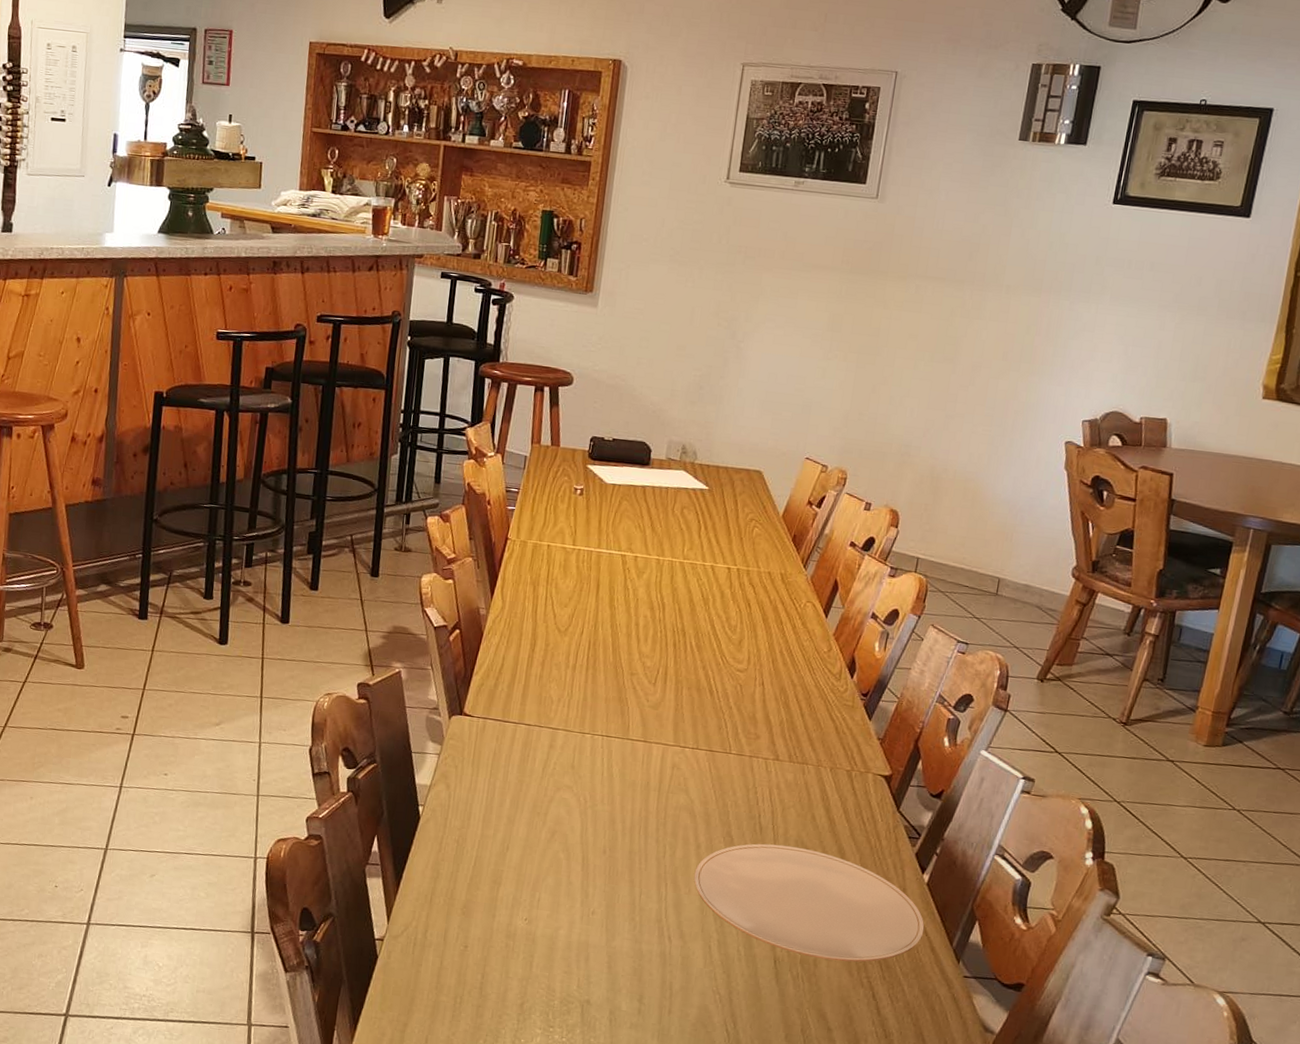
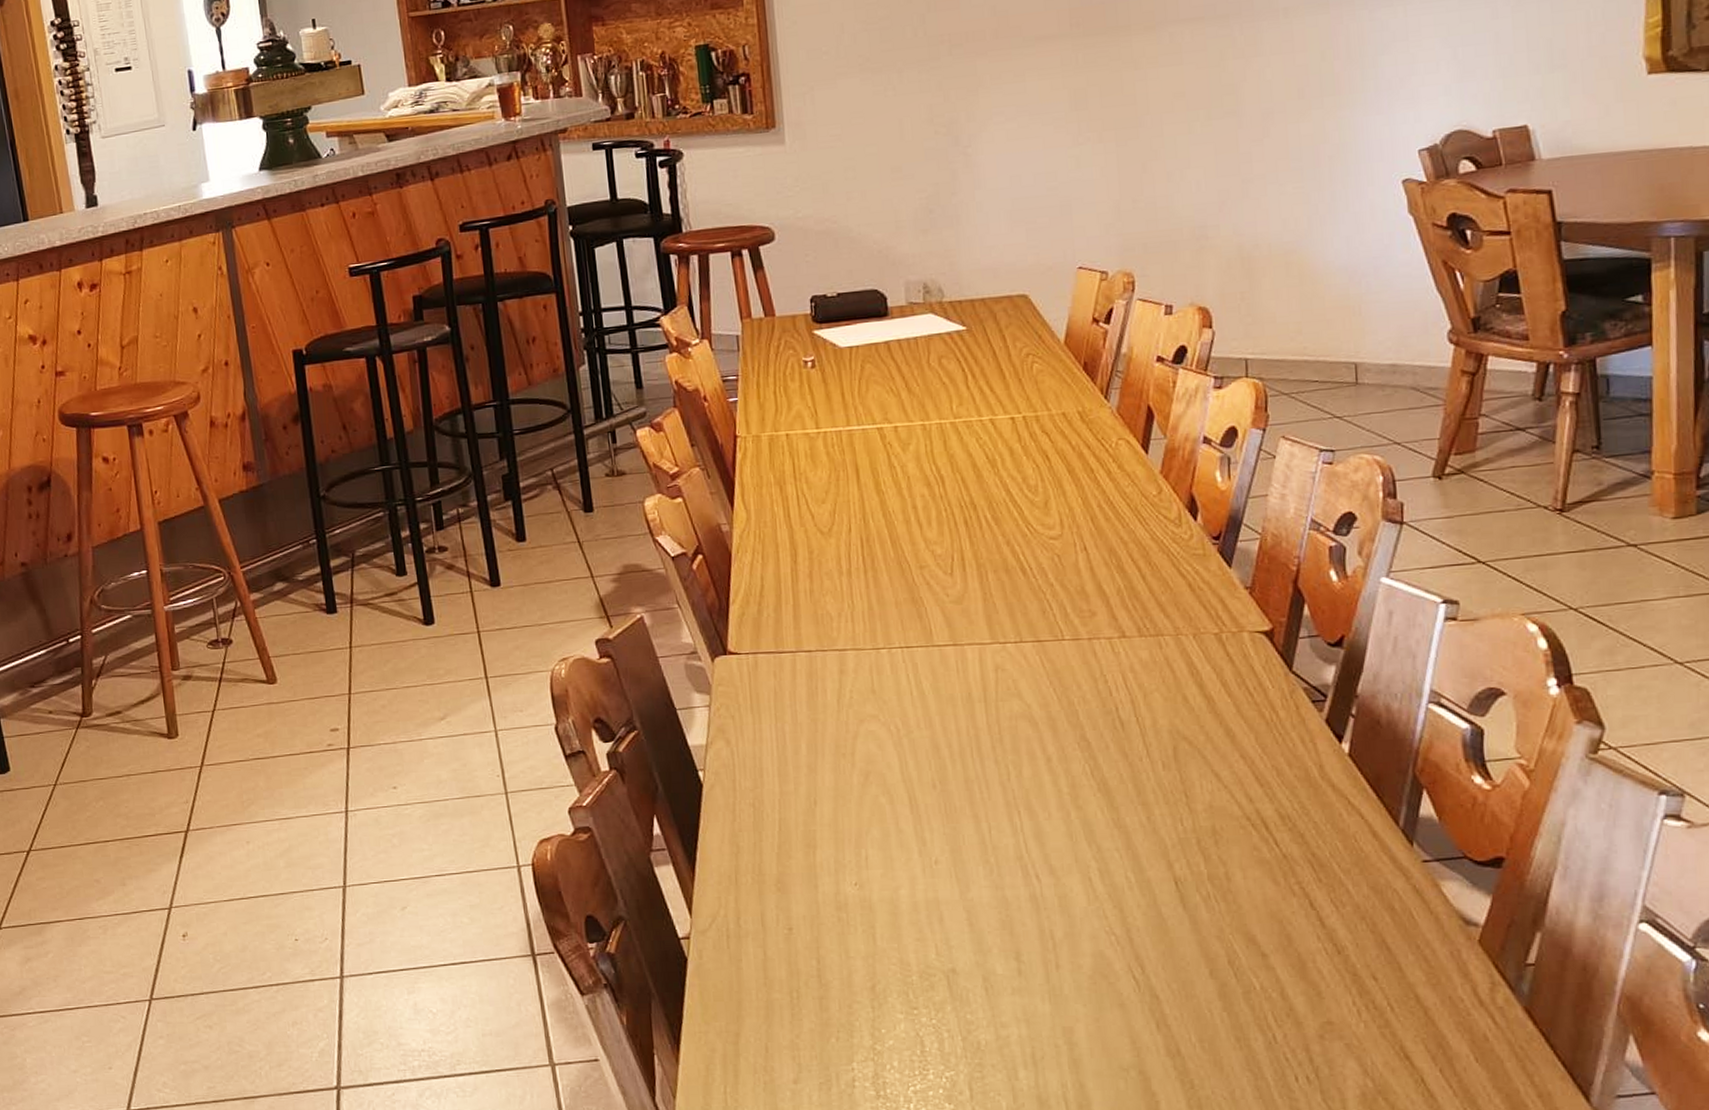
plate: present [694,843,925,963] -> none [1050,738,1358,871]

